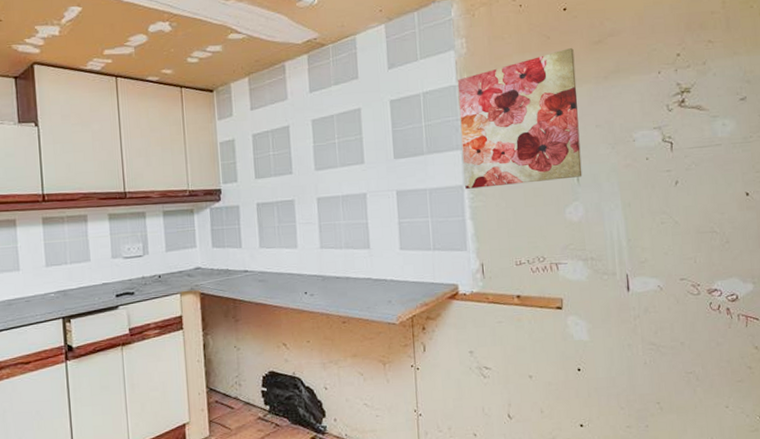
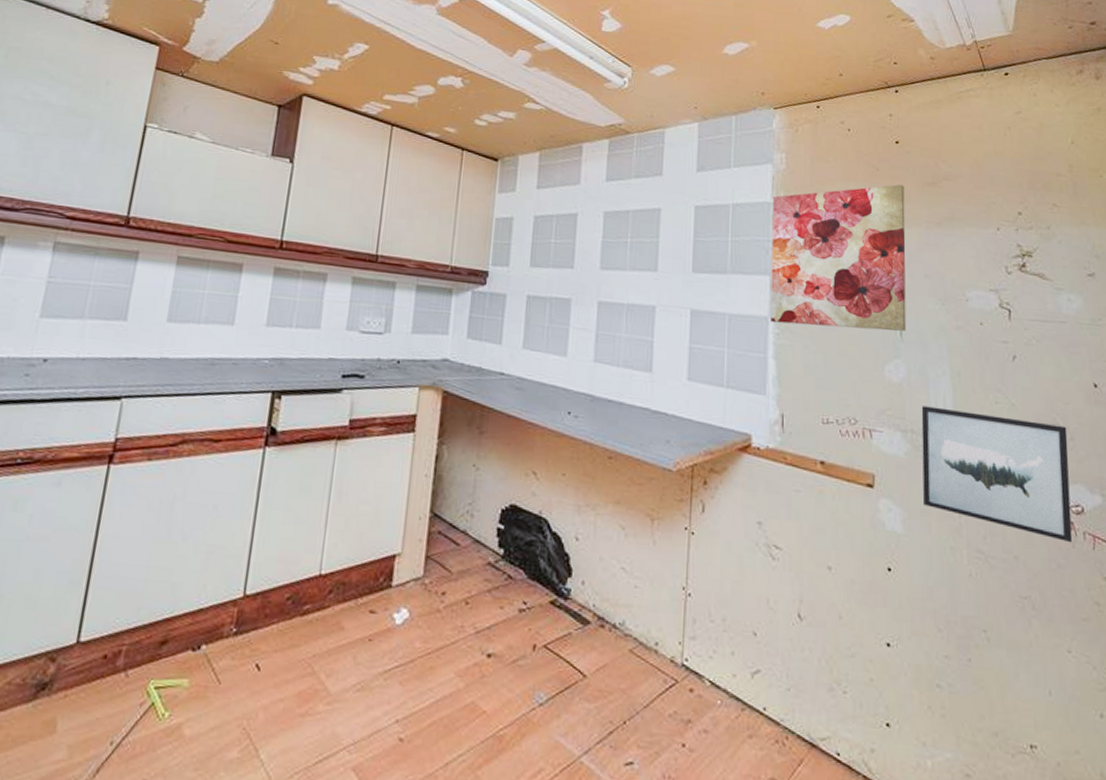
wall art: none [598,232,729,325] -> present [921,406,1073,543]

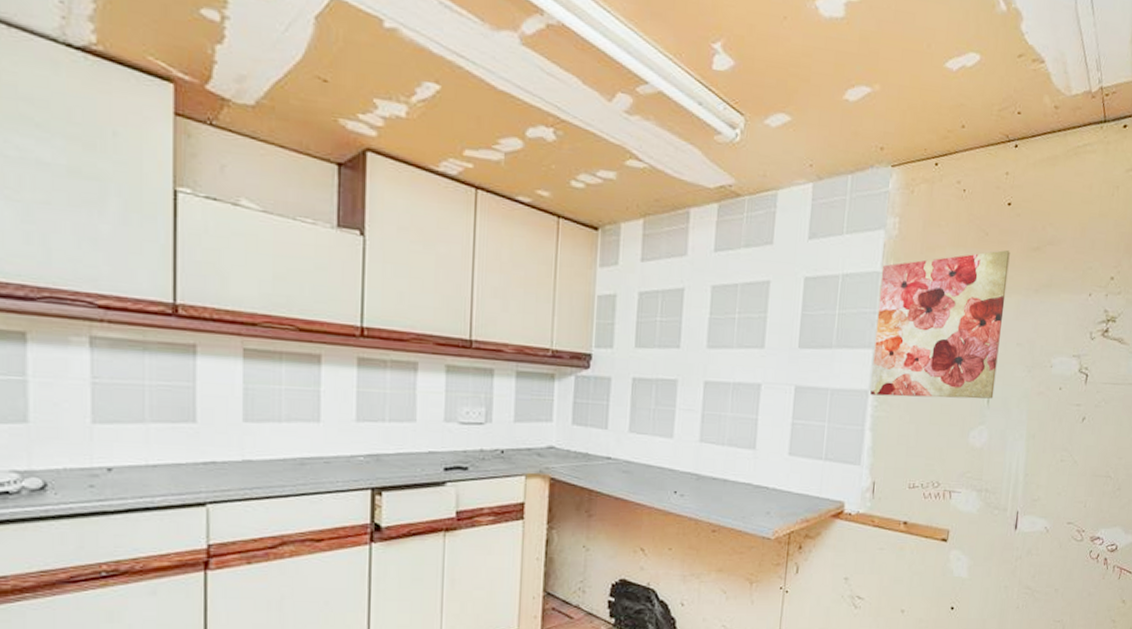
wall art: present [921,406,1073,543] -> none [988,467,1117,576]

